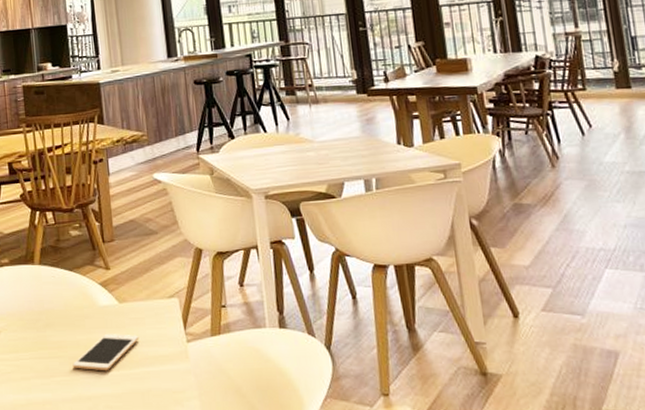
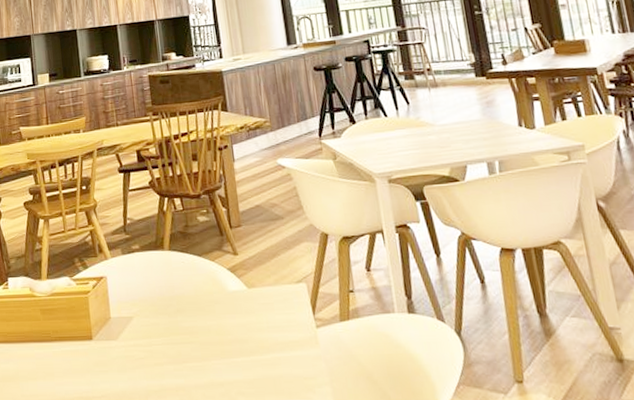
cell phone: present [72,334,139,371] -> none [204,319,269,357]

